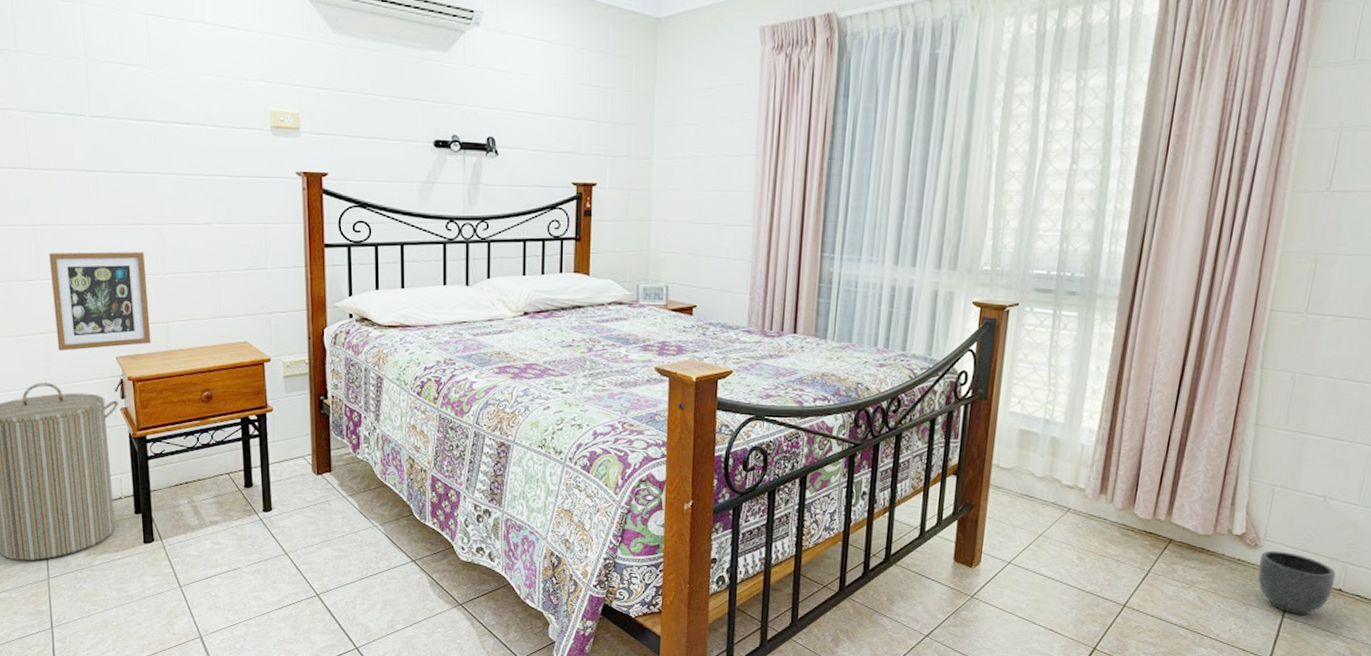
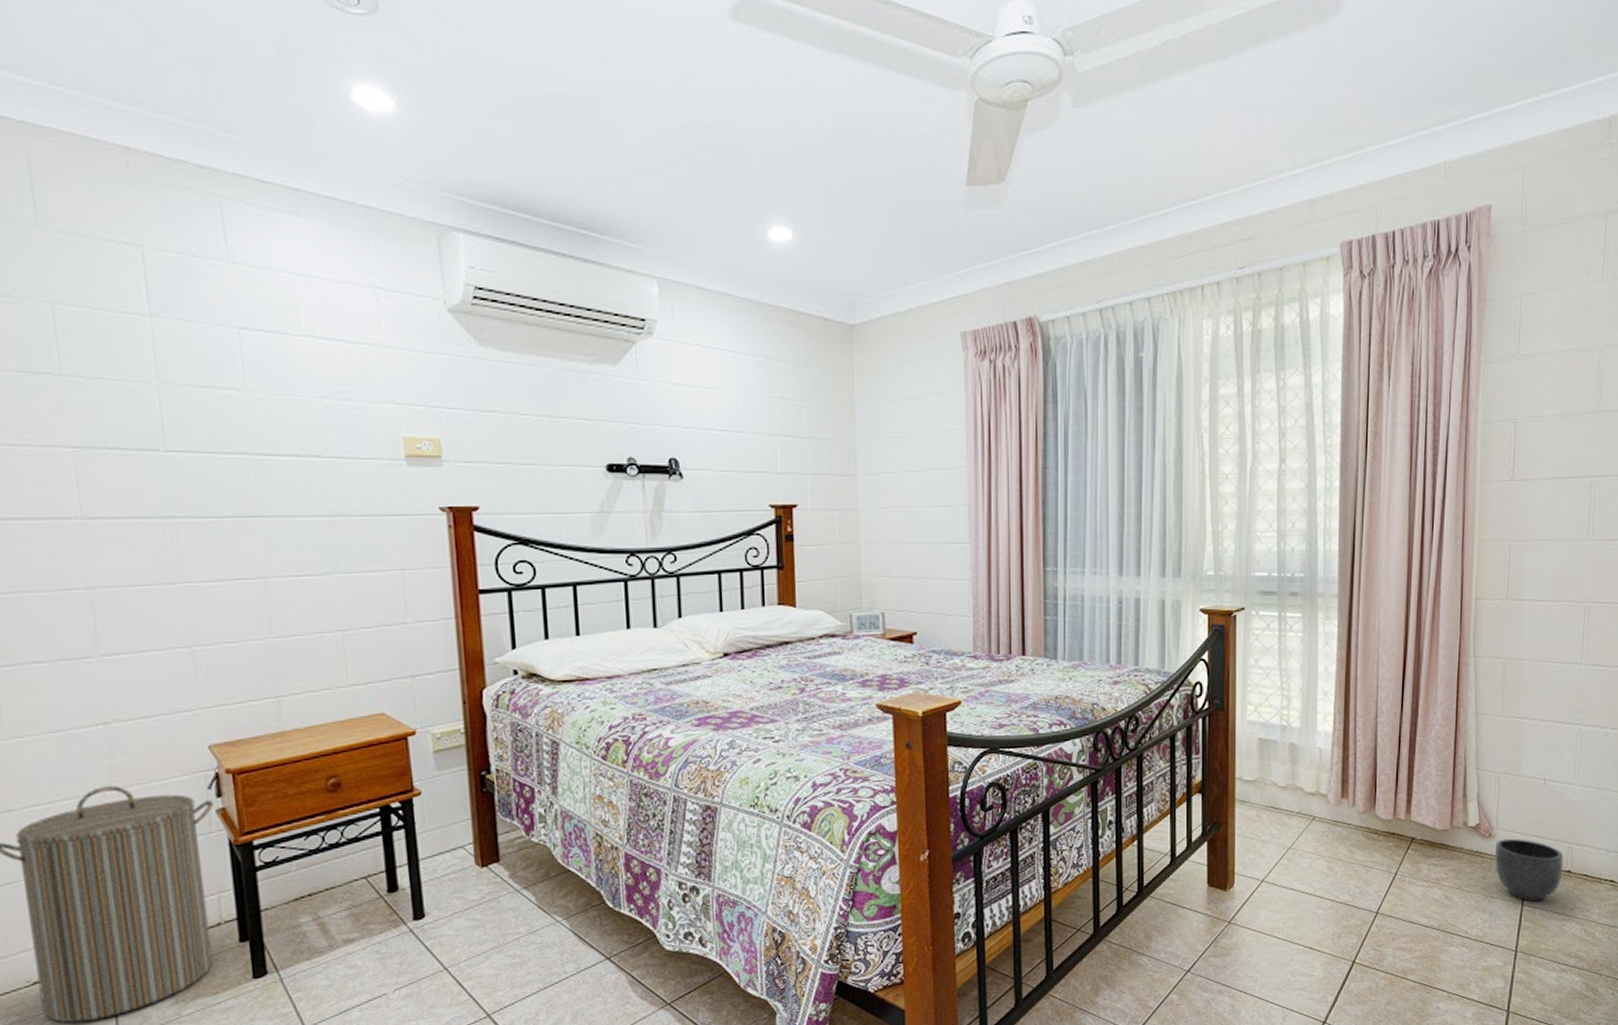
picture frame: present [49,251,152,351] -> none [111,613,257,745]

